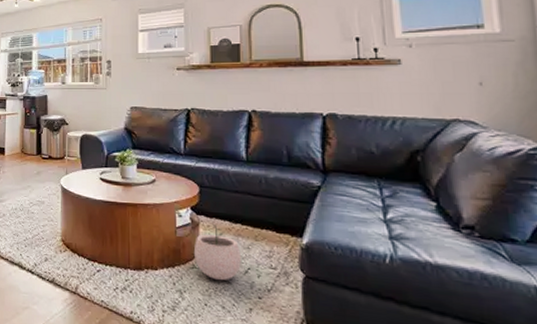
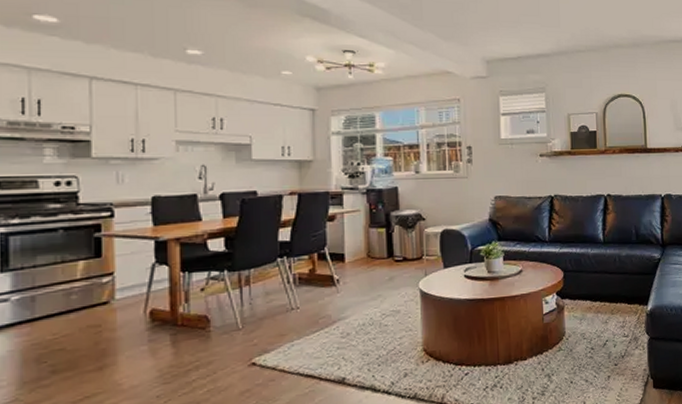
plant pot: present [193,224,241,281] -> none [559,305,601,357]

